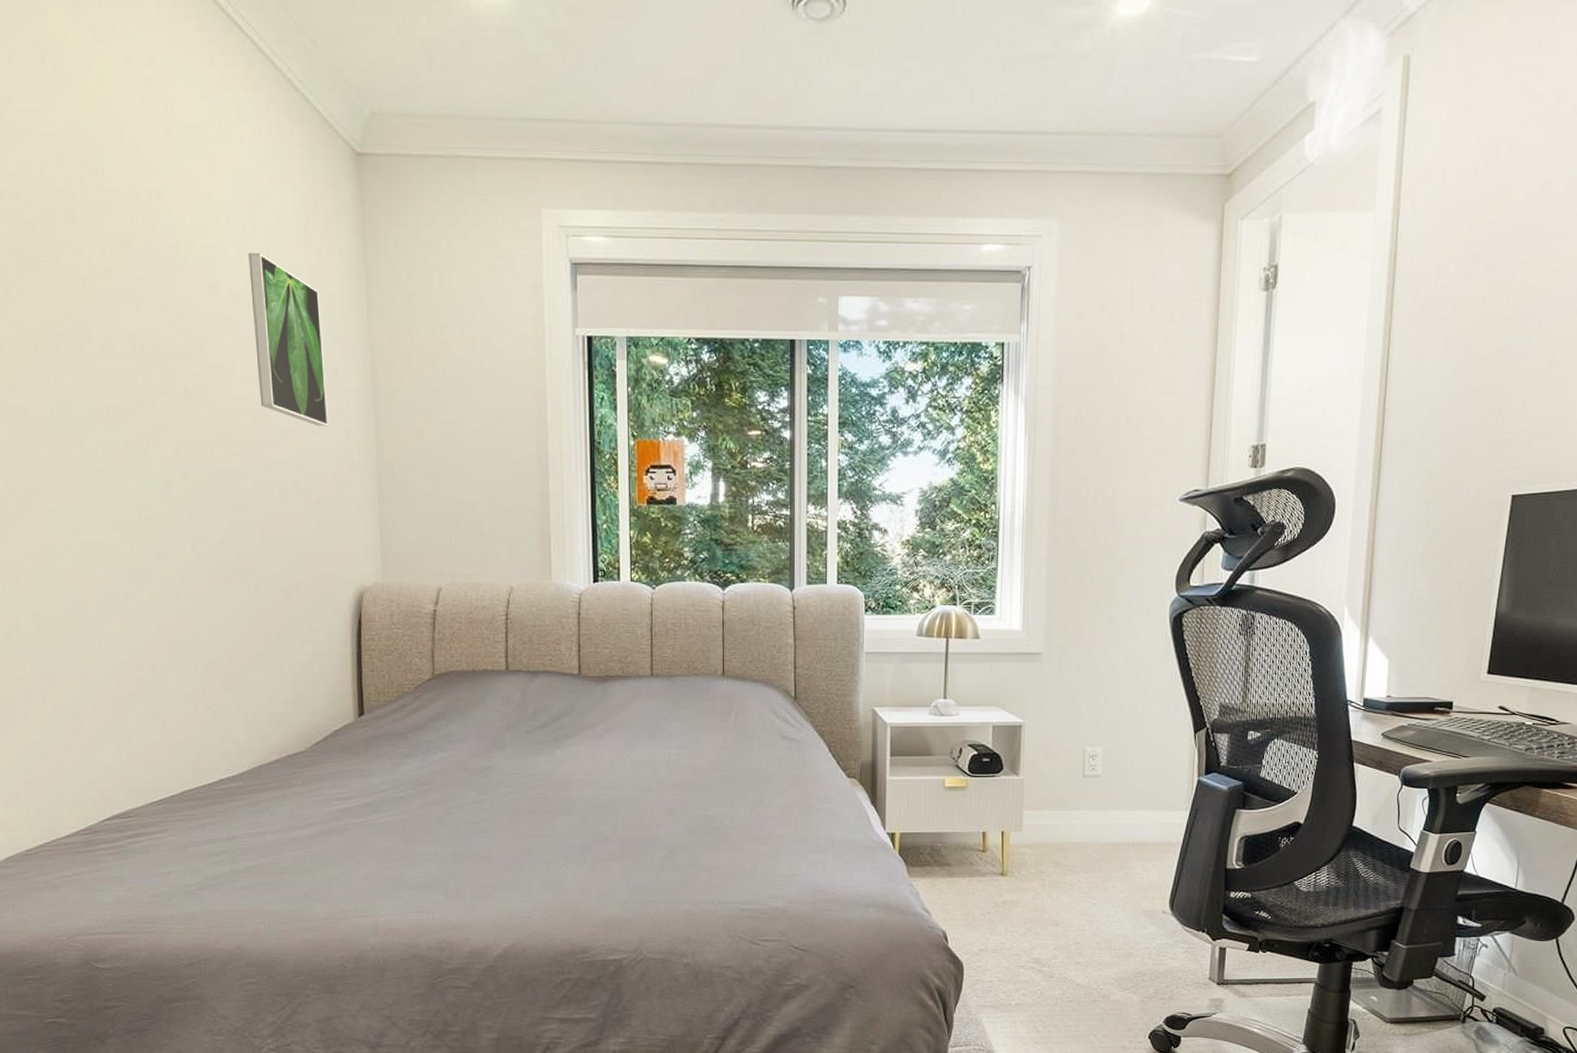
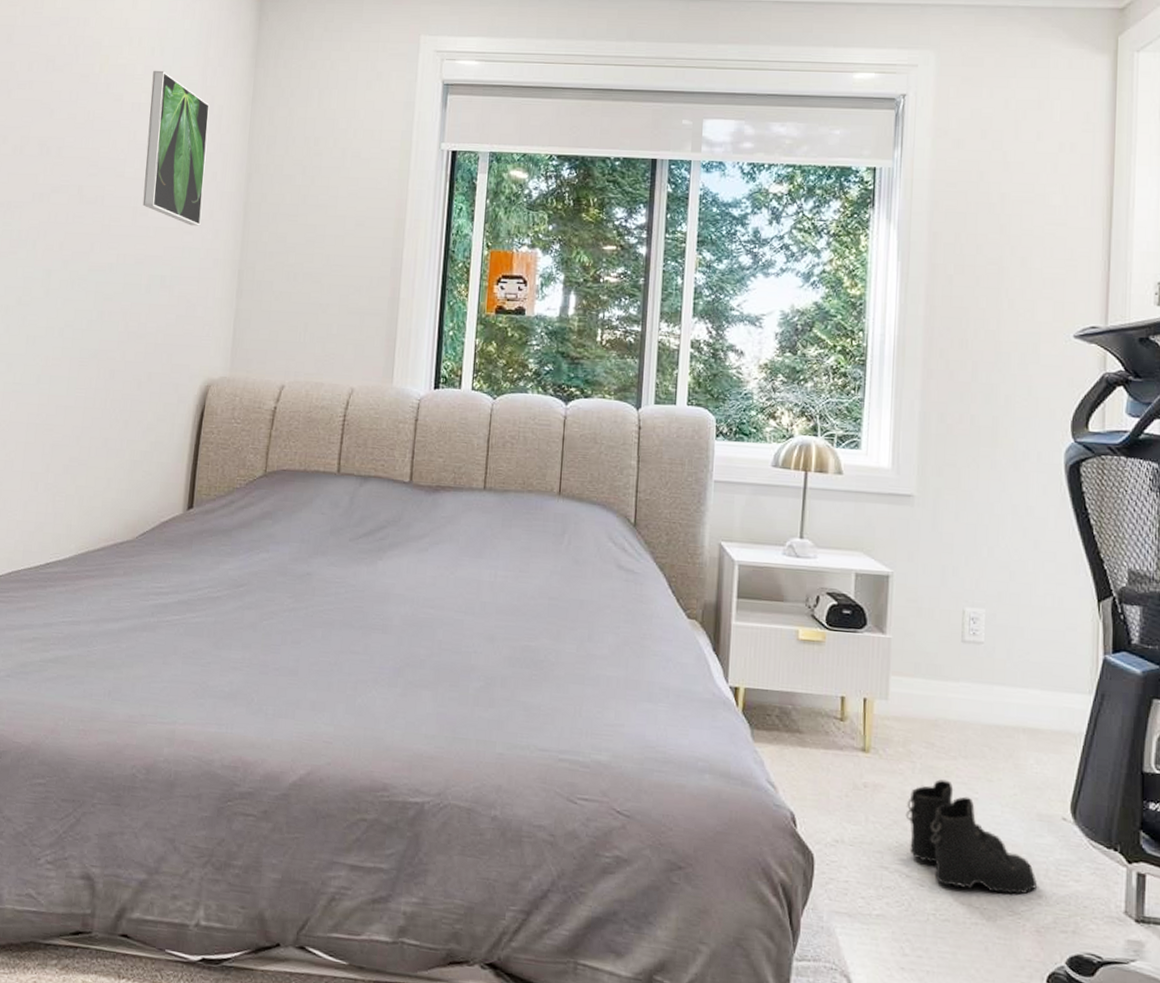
boots: none [1037,892,1142,976] -> present [905,779,1037,896]

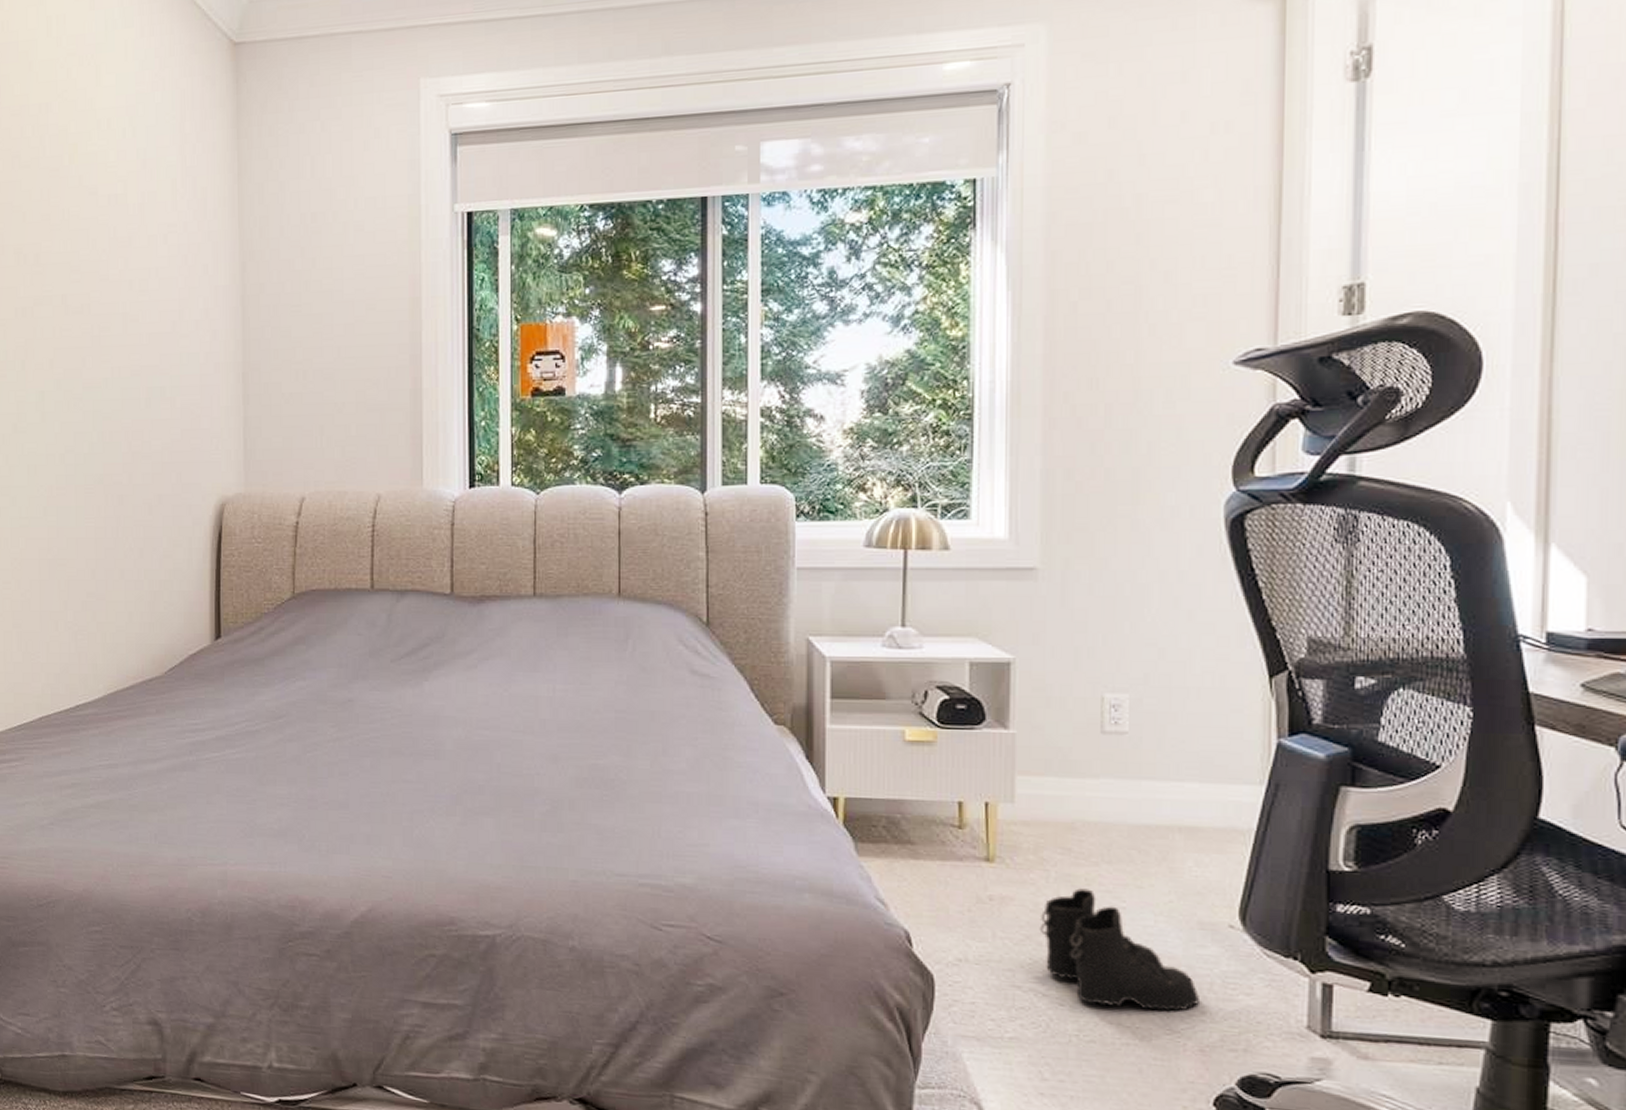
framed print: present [142,70,210,226] -> none [127,154,197,328]

